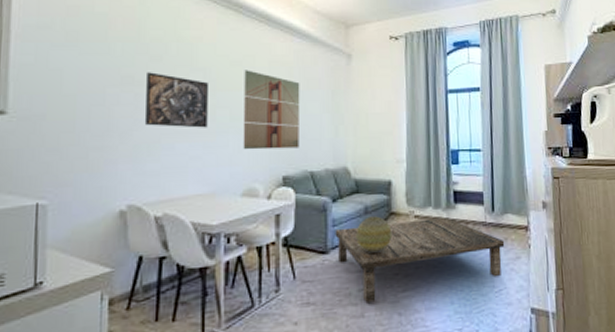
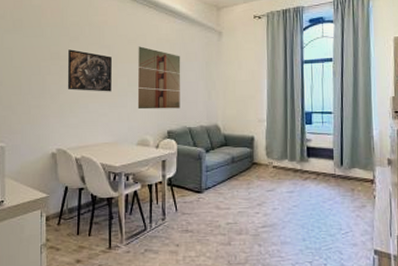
coffee table: present [335,218,505,302] -> none [208,169,352,233]
decorative globe: present [355,216,393,254] -> none [224,165,254,196]

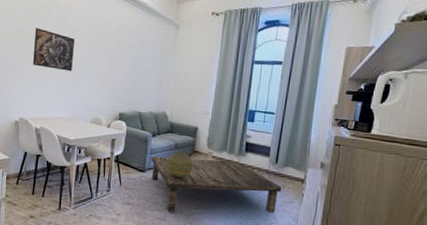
wall art: present [137,46,181,110] -> none [94,31,138,94]
coffee table: none [208,169,352,233] -> present [151,156,282,214]
decorative globe: none [224,165,254,196] -> present [166,151,194,179]

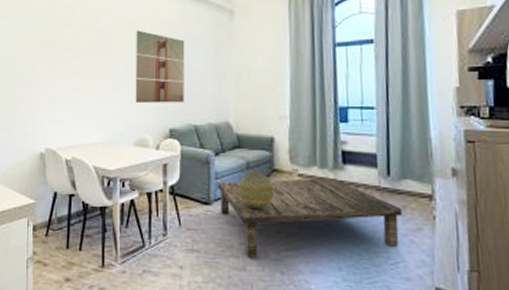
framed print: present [32,28,74,72] -> none [57,35,106,84]
wall art: none [94,31,138,94] -> present [135,30,185,104]

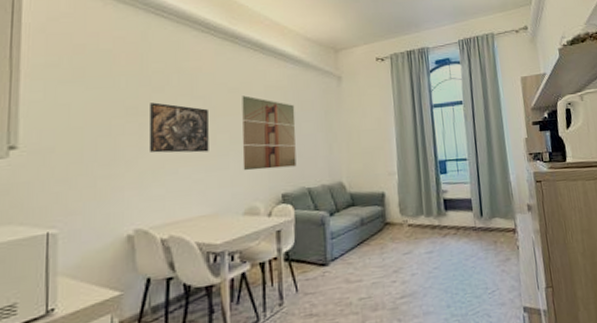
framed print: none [57,35,106,84] -> present [148,102,209,153]
coffee table: present [217,179,403,256] -> none [333,225,495,310]
decorative globe: present [237,172,275,210] -> none [353,227,388,264]

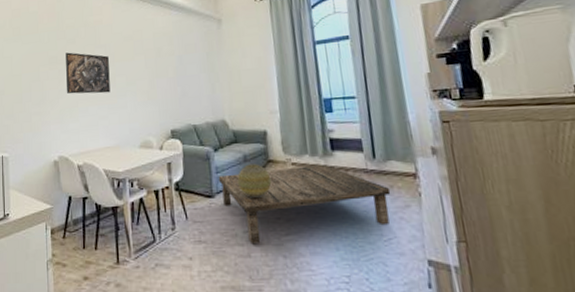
wall art: present [242,95,297,171] -> none [135,42,183,109]
coffee table: none [333,225,495,310] -> present [218,165,391,243]
decorative globe: none [353,227,388,264] -> present [237,164,272,199]

